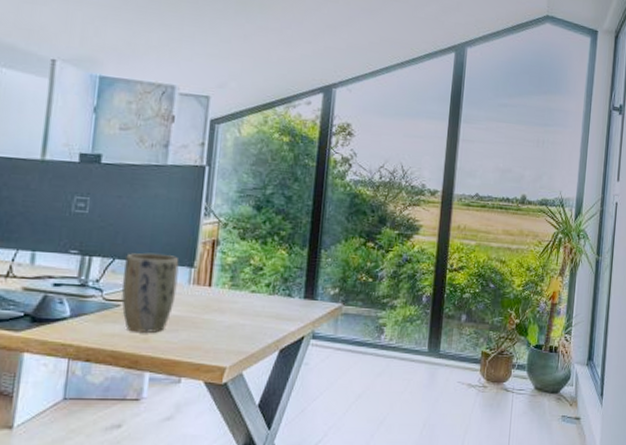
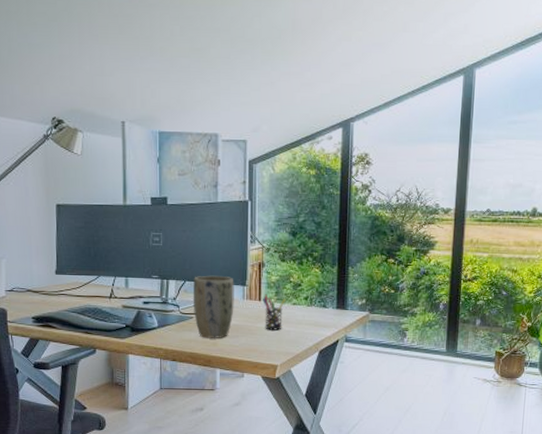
pen holder: none [213,278,244,324] -> present [263,294,286,330]

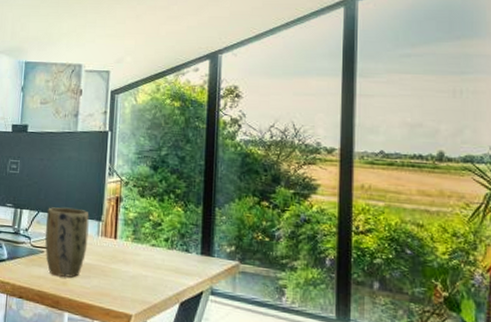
pen holder: present [263,294,286,330] -> none [118,232,145,274]

